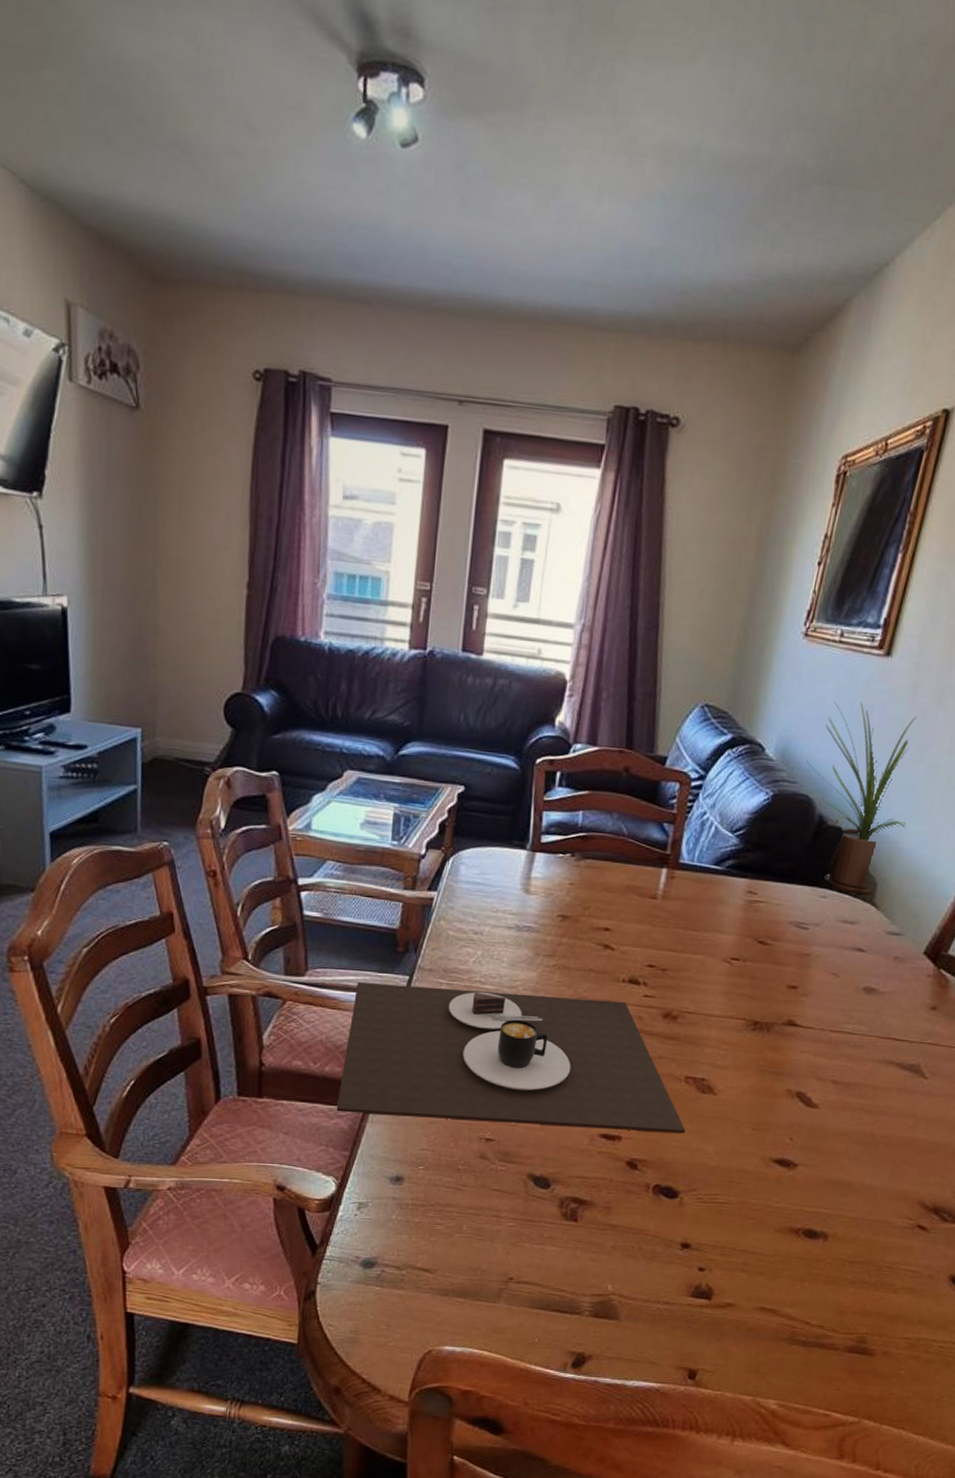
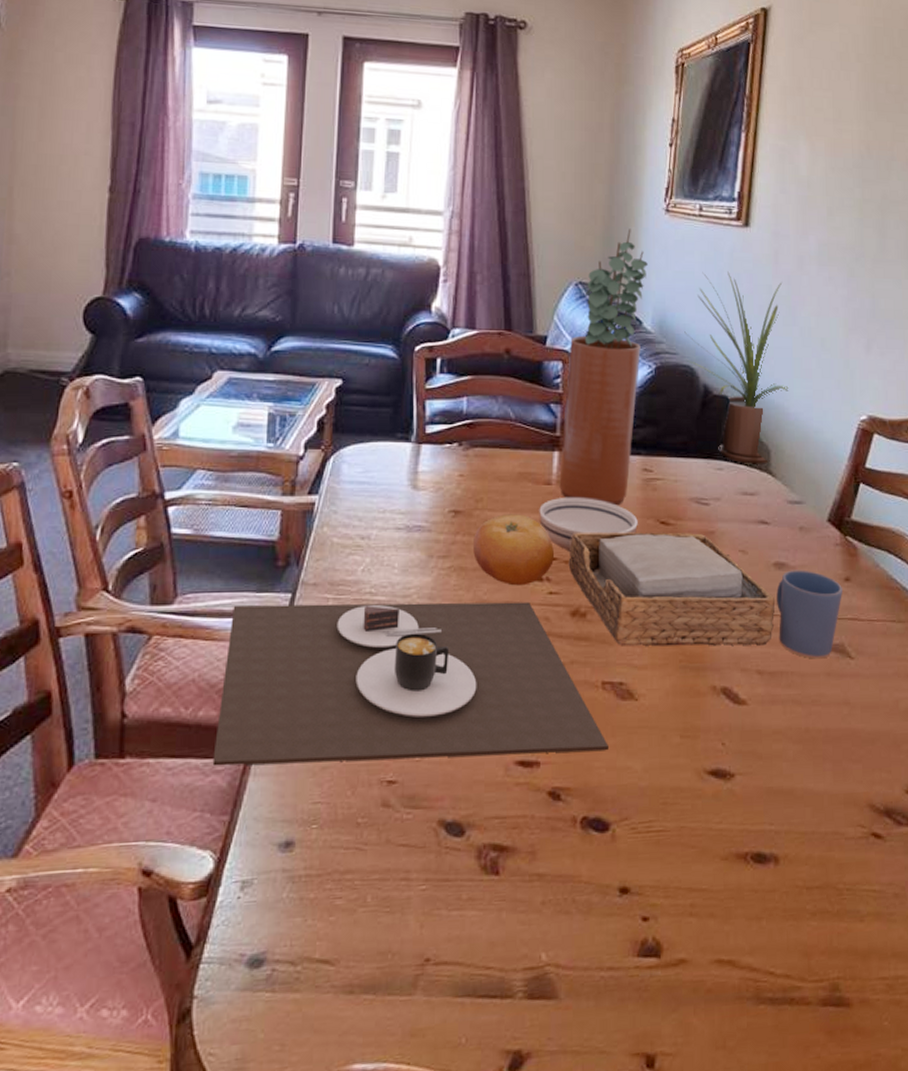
fruit: none [577,922,654,987] -> present [473,514,555,586]
bowl: none [641,911,737,962] -> present [539,496,638,553]
vase: none [664,651,778,923] -> present [559,228,648,506]
napkin holder: none [665,944,860,1059] -> present [568,531,776,647]
mug: none [857,995,928,1076] -> present [776,570,842,659]

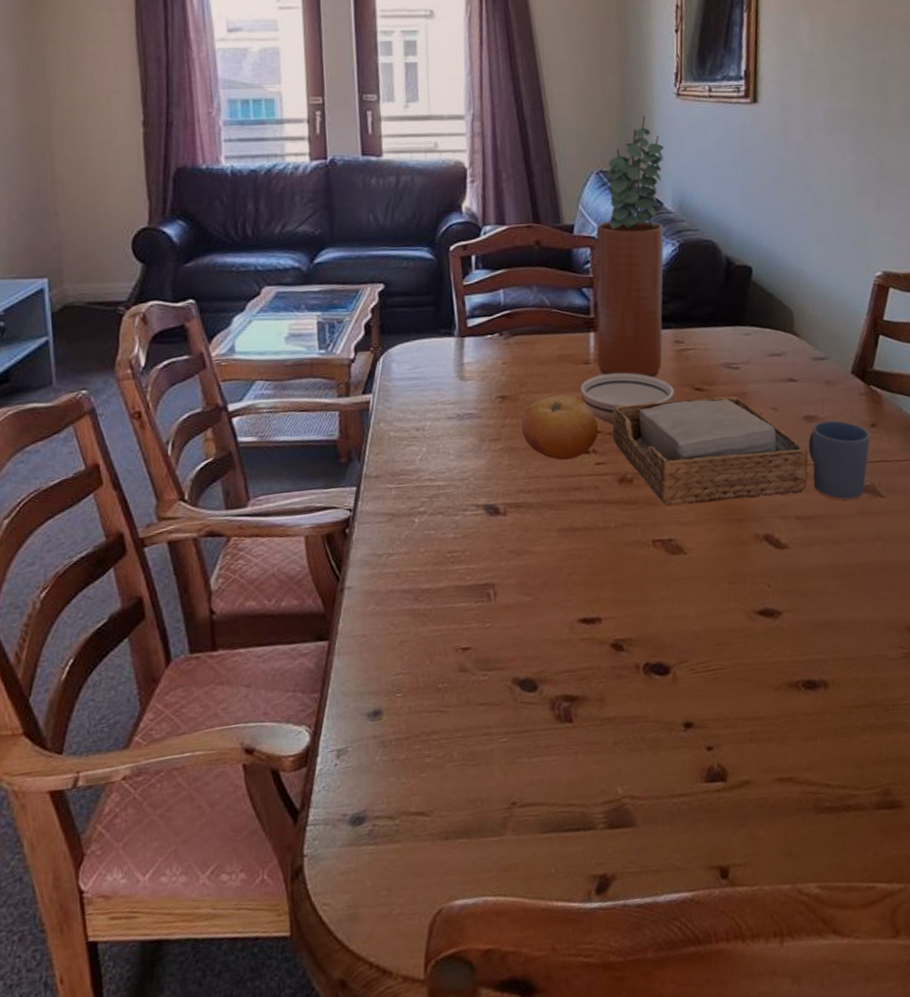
place setting: present [212,601,608,767] -> none [298,473,664,651]
house plant: present [684,271,789,464] -> none [703,147,807,328]

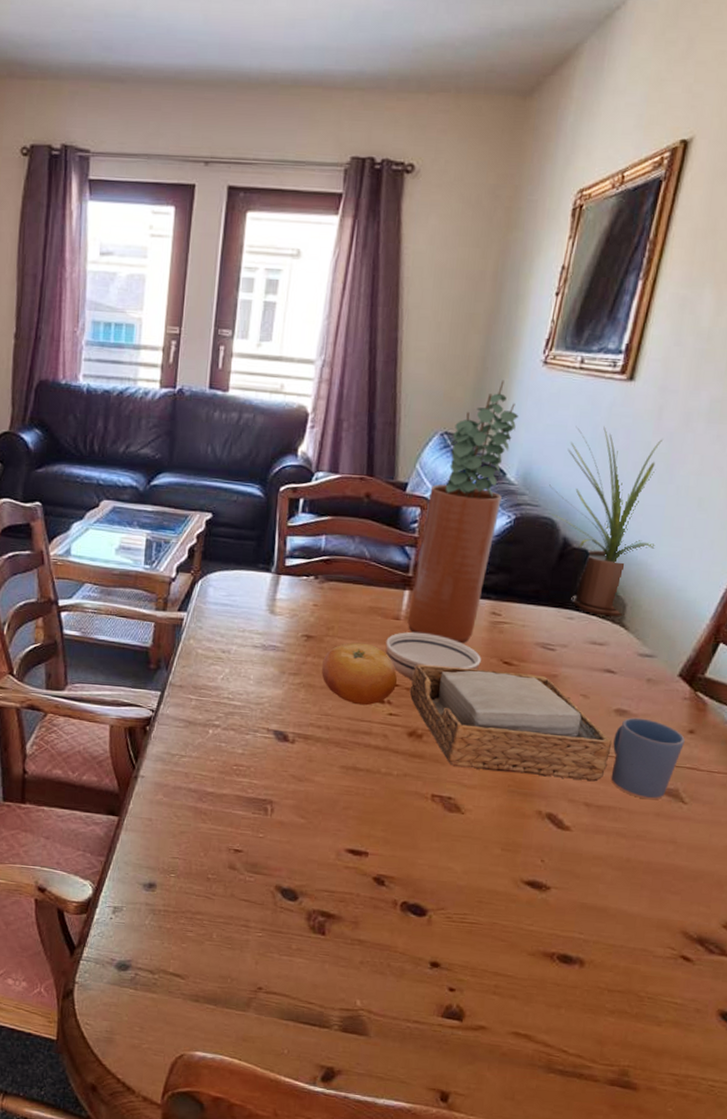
house plant: none [703,147,807,328] -> present [549,426,662,617]

